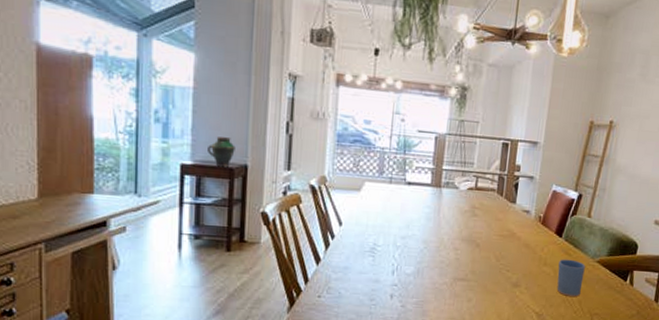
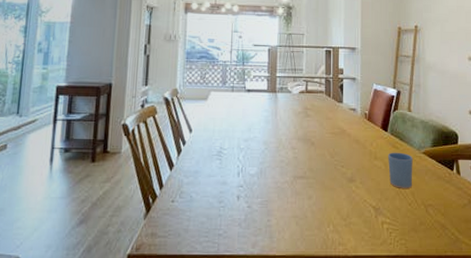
ceramic vessel: present [208,137,235,168] -> none [79,61,102,87]

